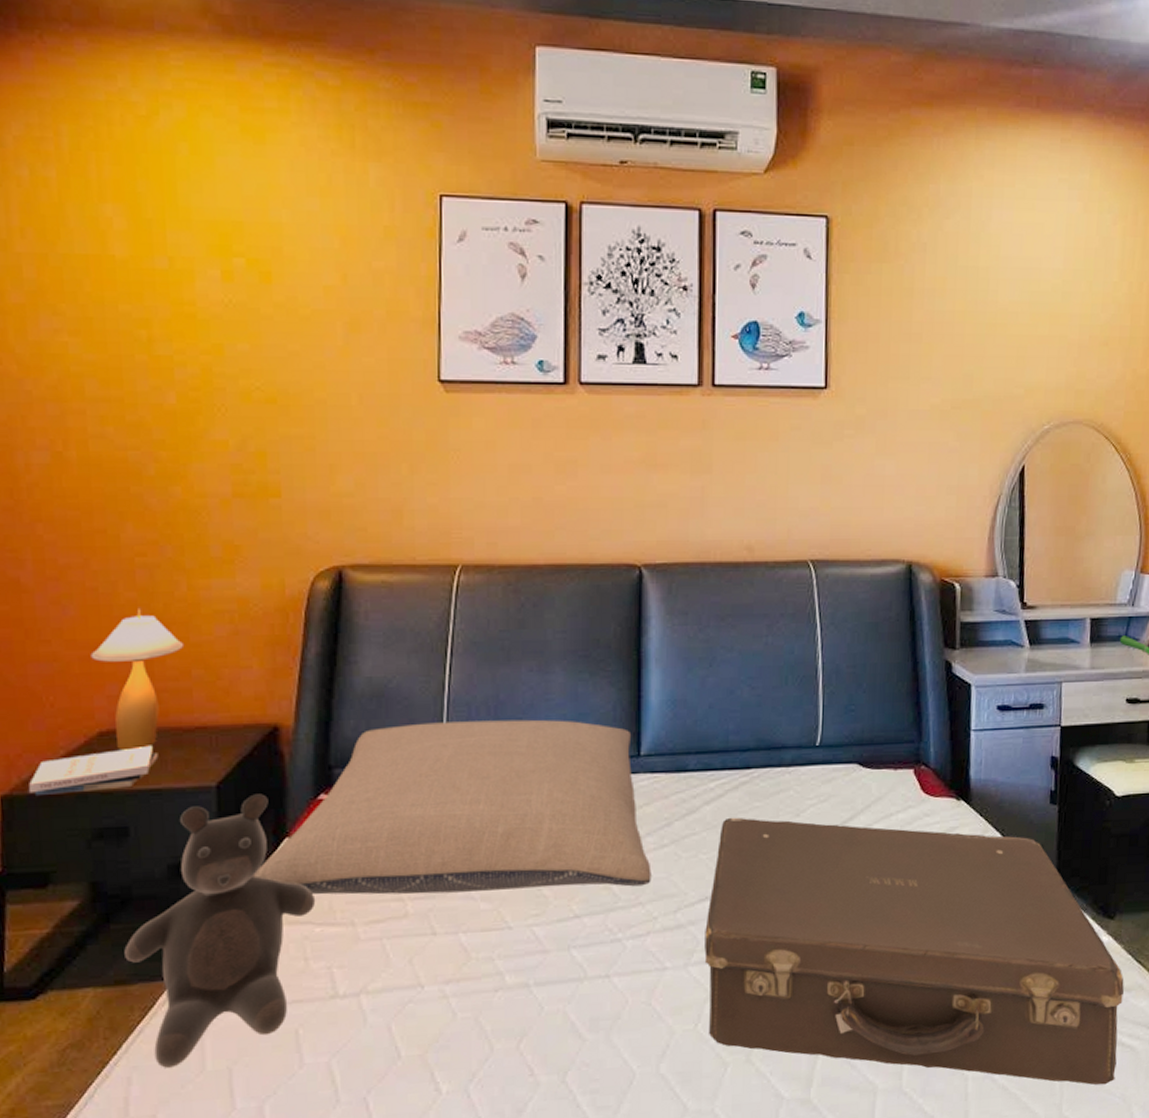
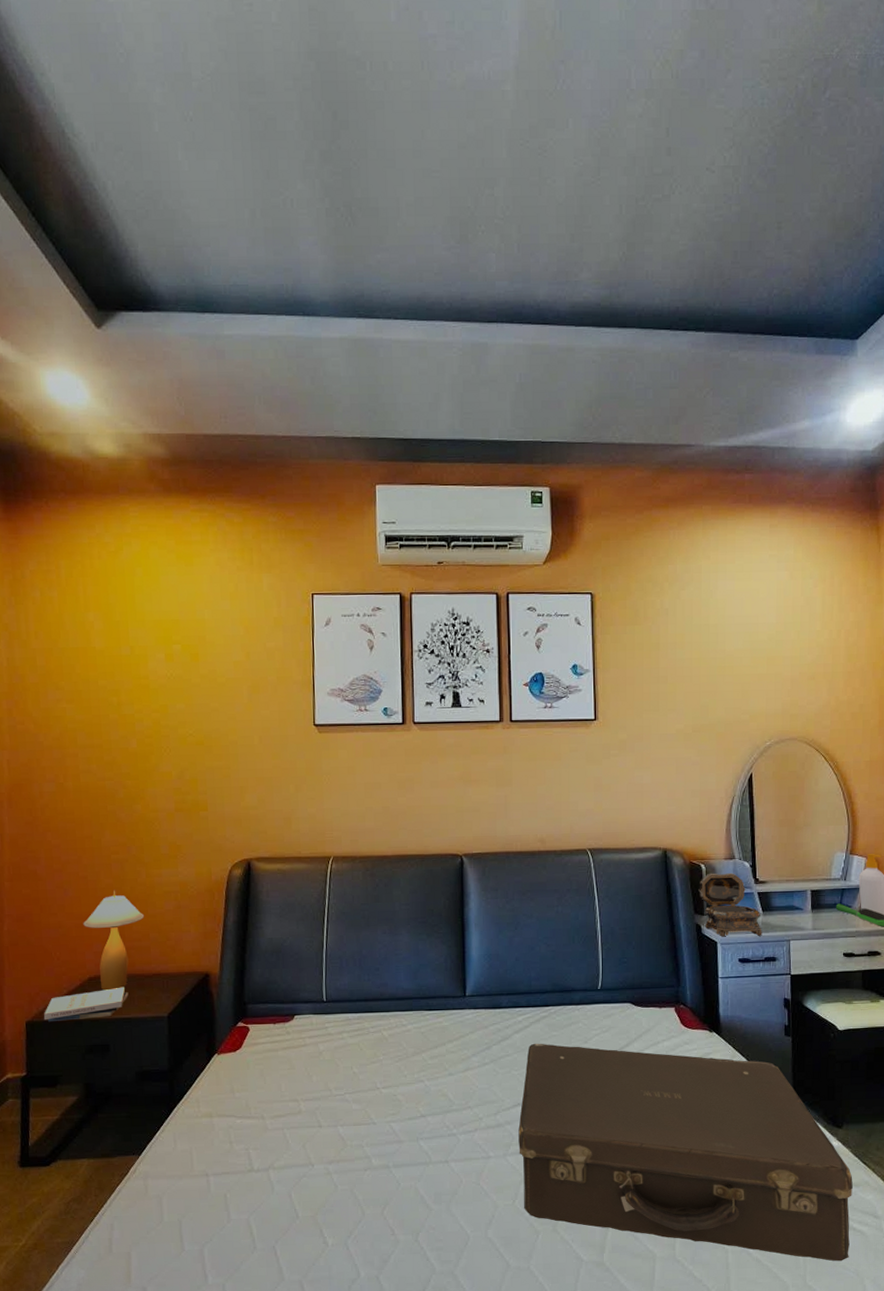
teddy bear: present [124,794,316,1068] -> none [108,1022,237,1219]
pillow: present [253,719,652,895] -> none [193,969,477,1097]
jewelry box: none [950,594,1028,678] -> present [698,872,762,937]

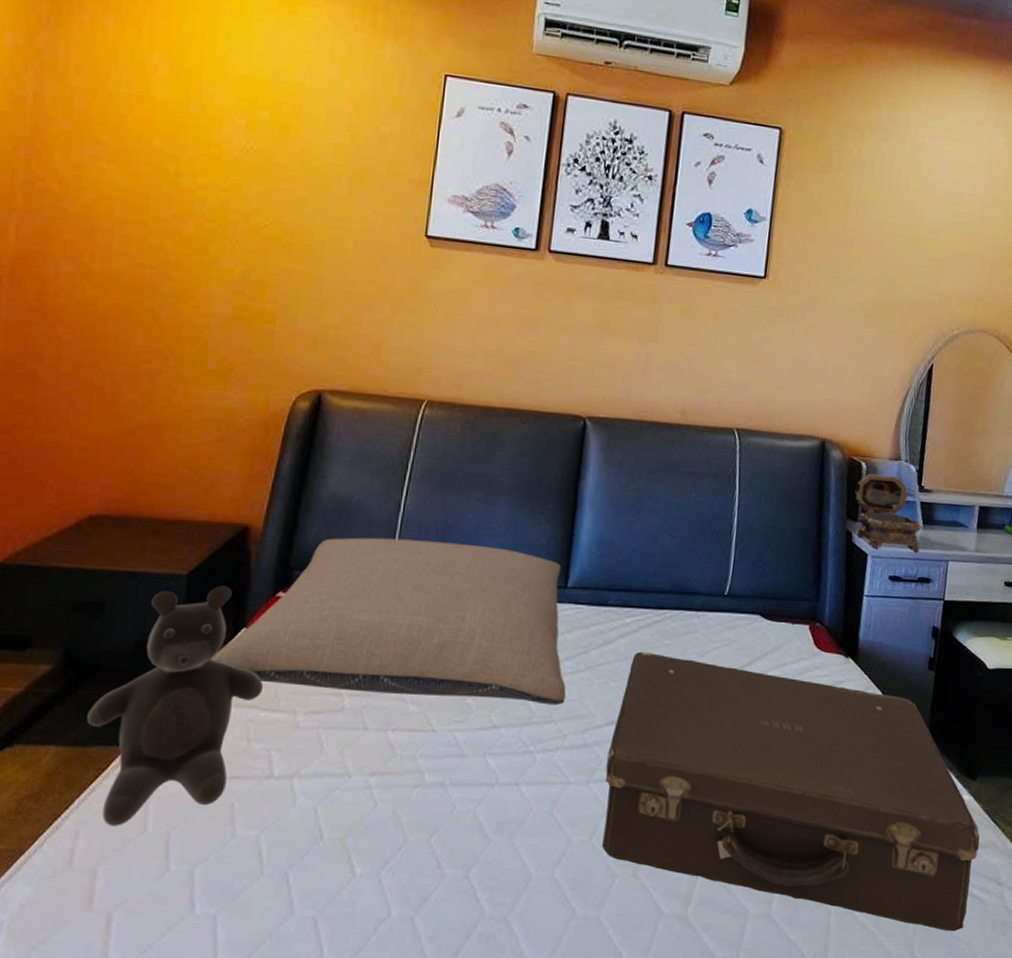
books: present [43,987,129,1023] -> none [20,532,140,568]
table lamp: present [83,890,145,991] -> none [90,408,175,535]
teddy bear: none [108,1022,237,1219] -> present [87,585,264,826]
pillow: none [193,969,477,1097] -> present [210,537,566,706]

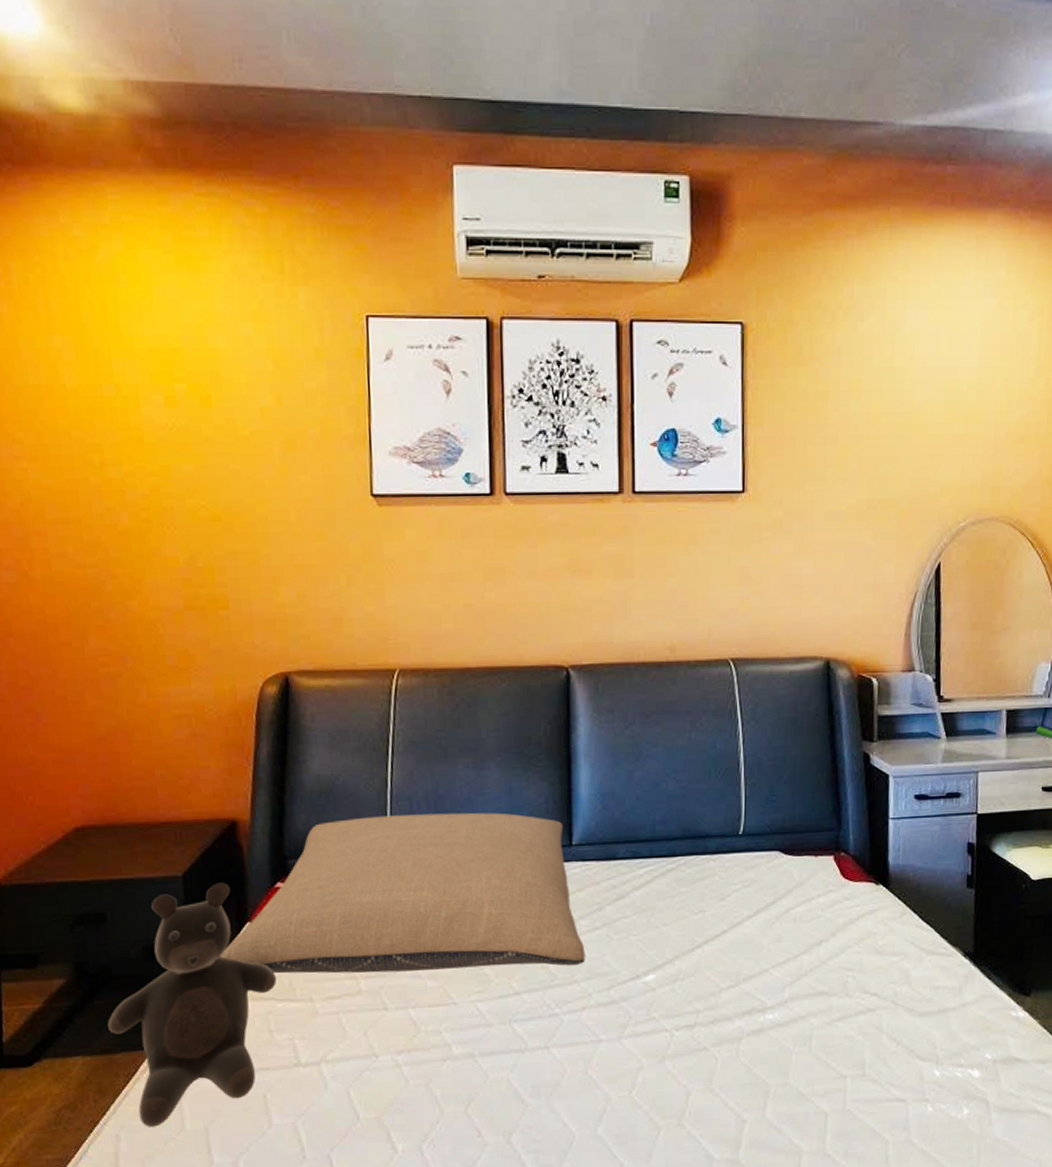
suitcase: present [602,651,980,932] -> none [637,901,1040,1150]
jewelry box: present [855,473,922,552] -> none [868,688,945,769]

